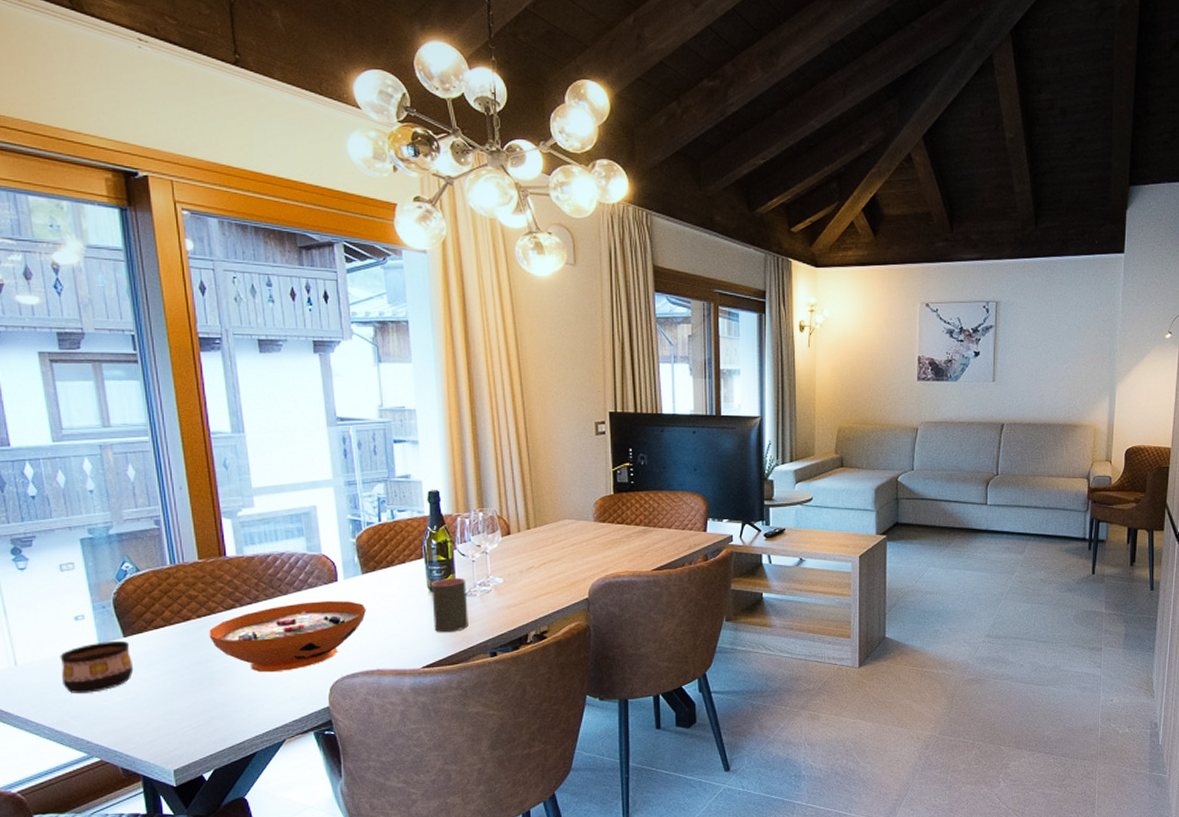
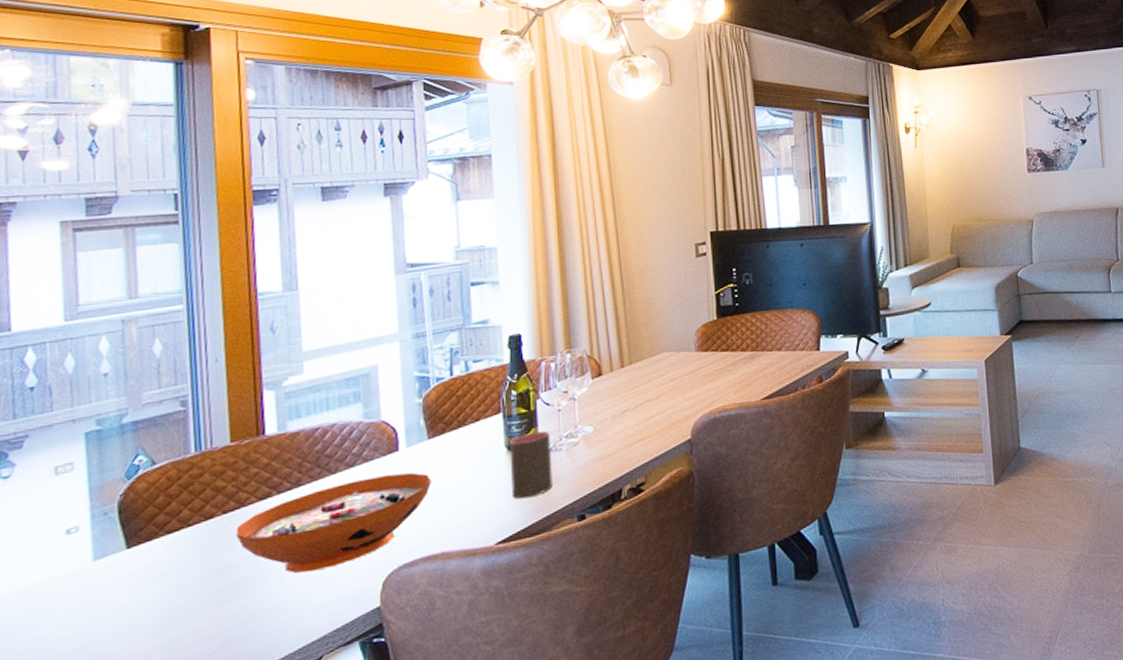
cup: present [60,640,134,693] -> none [40,553,136,630]

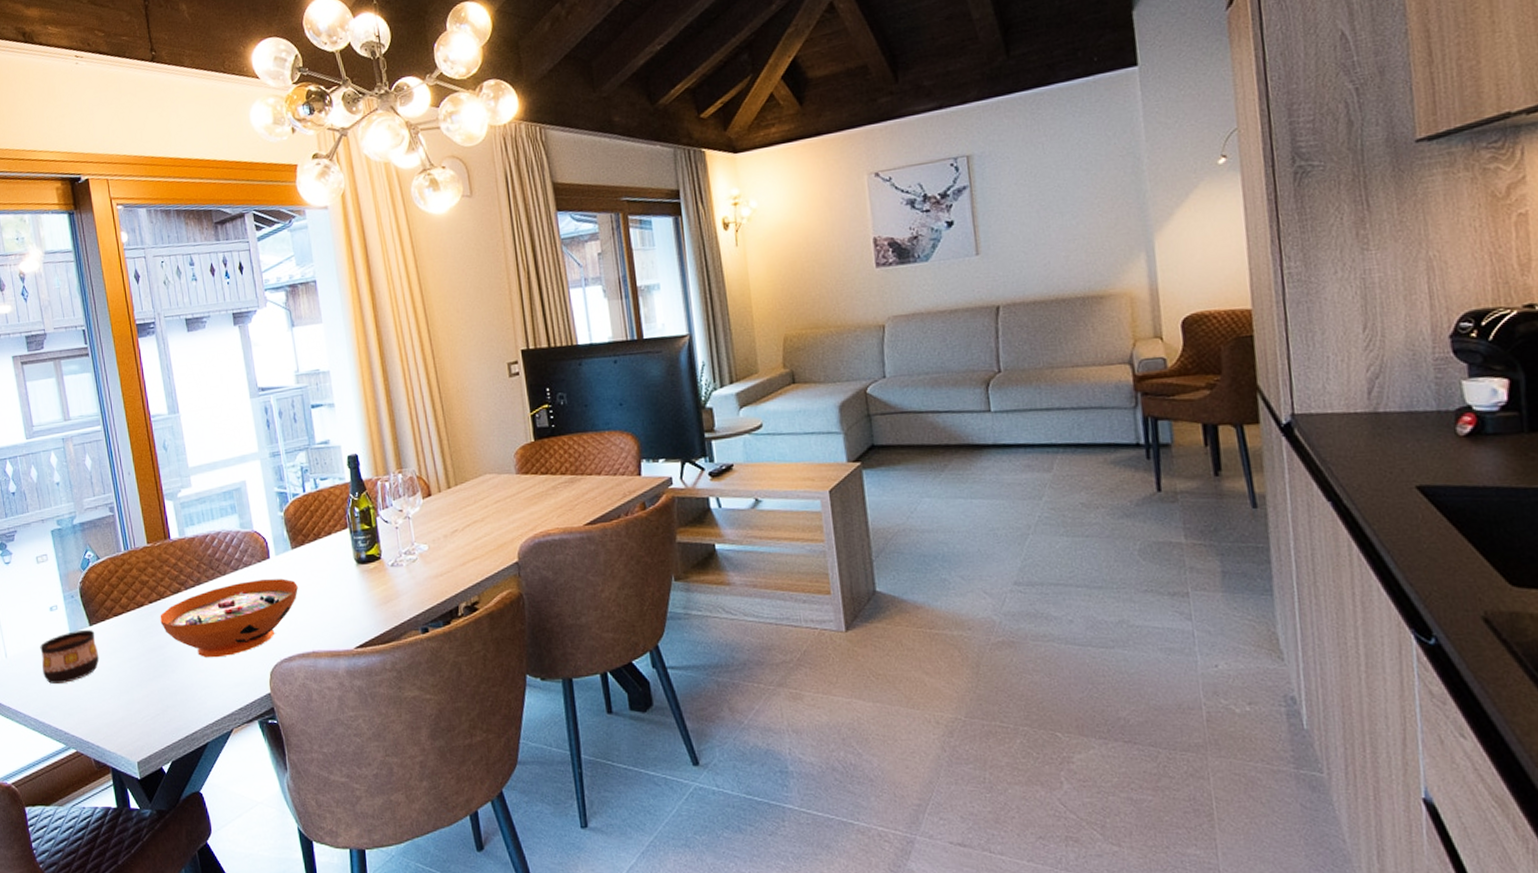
cup: none [40,553,136,630] -> present [40,629,100,684]
cup: present [510,431,552,499] -> none [358,546,397,609]

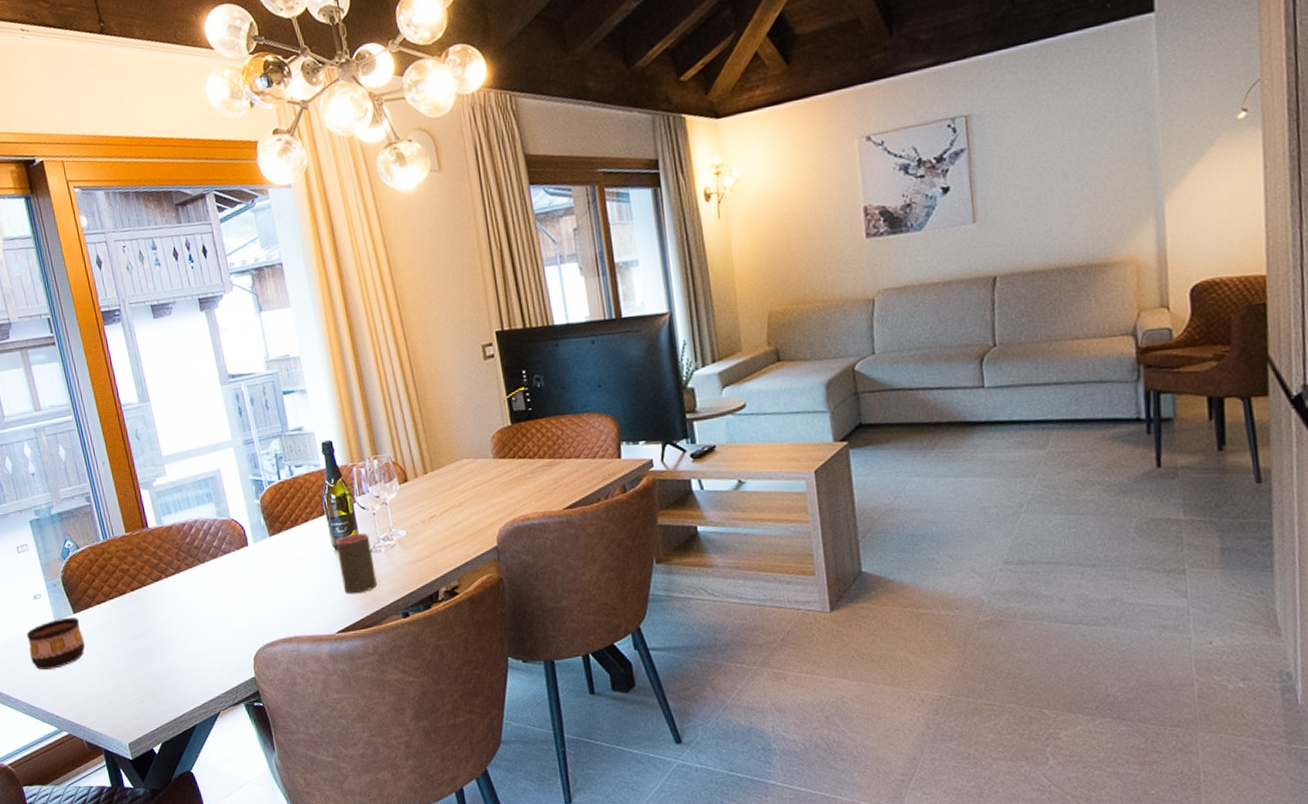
decorative bowl: present [160,578,298,658] -> none [142,565,278,644]
cup: none [358,546,397,609] -> present [336,533,377,594]

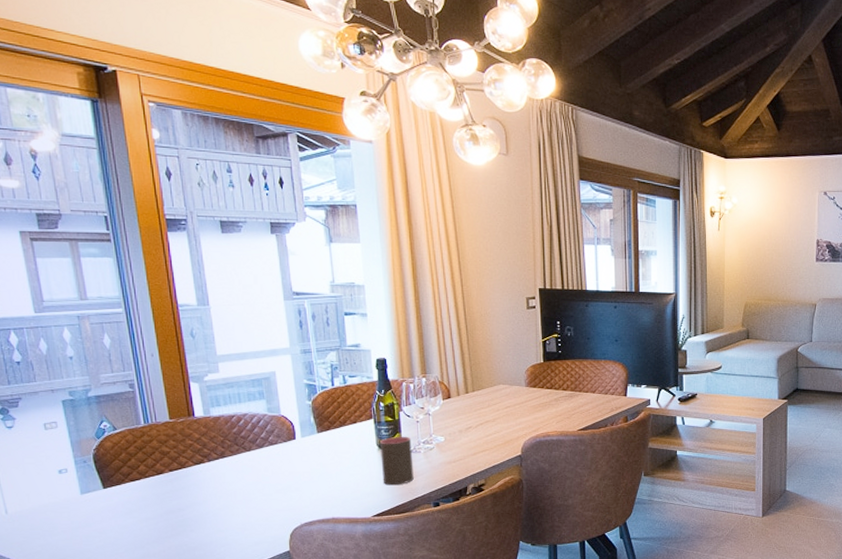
cup: present [26,617,86,670] -> none [46,491,113,538]

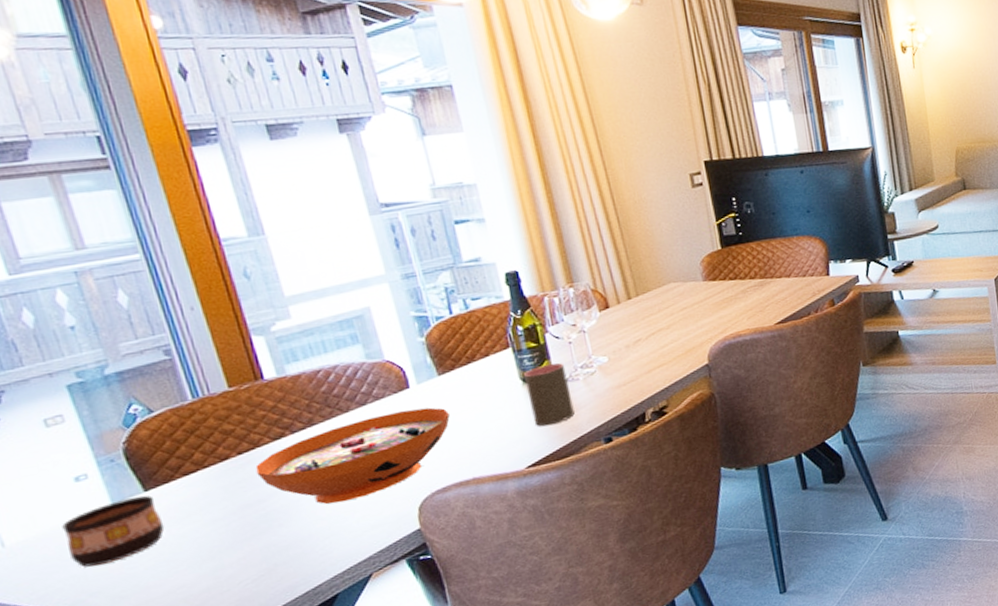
cup: none [46,491,113,538] -> present [62,496,165,567]
decorative bowl: none [180,457,322,521] -> present [255,407,450,504]

